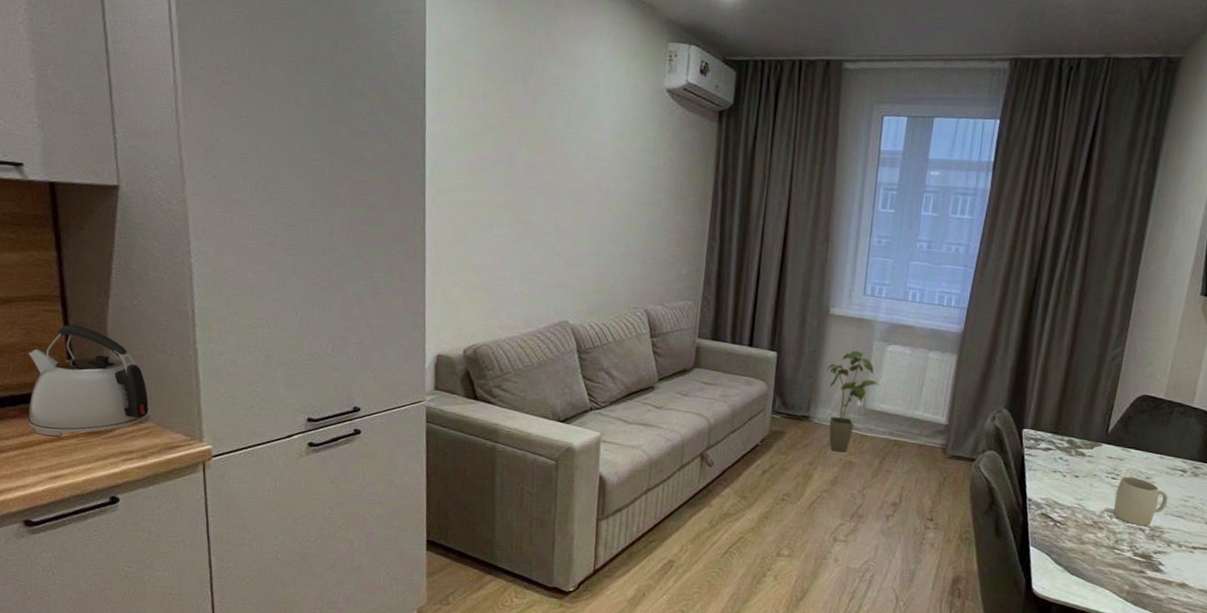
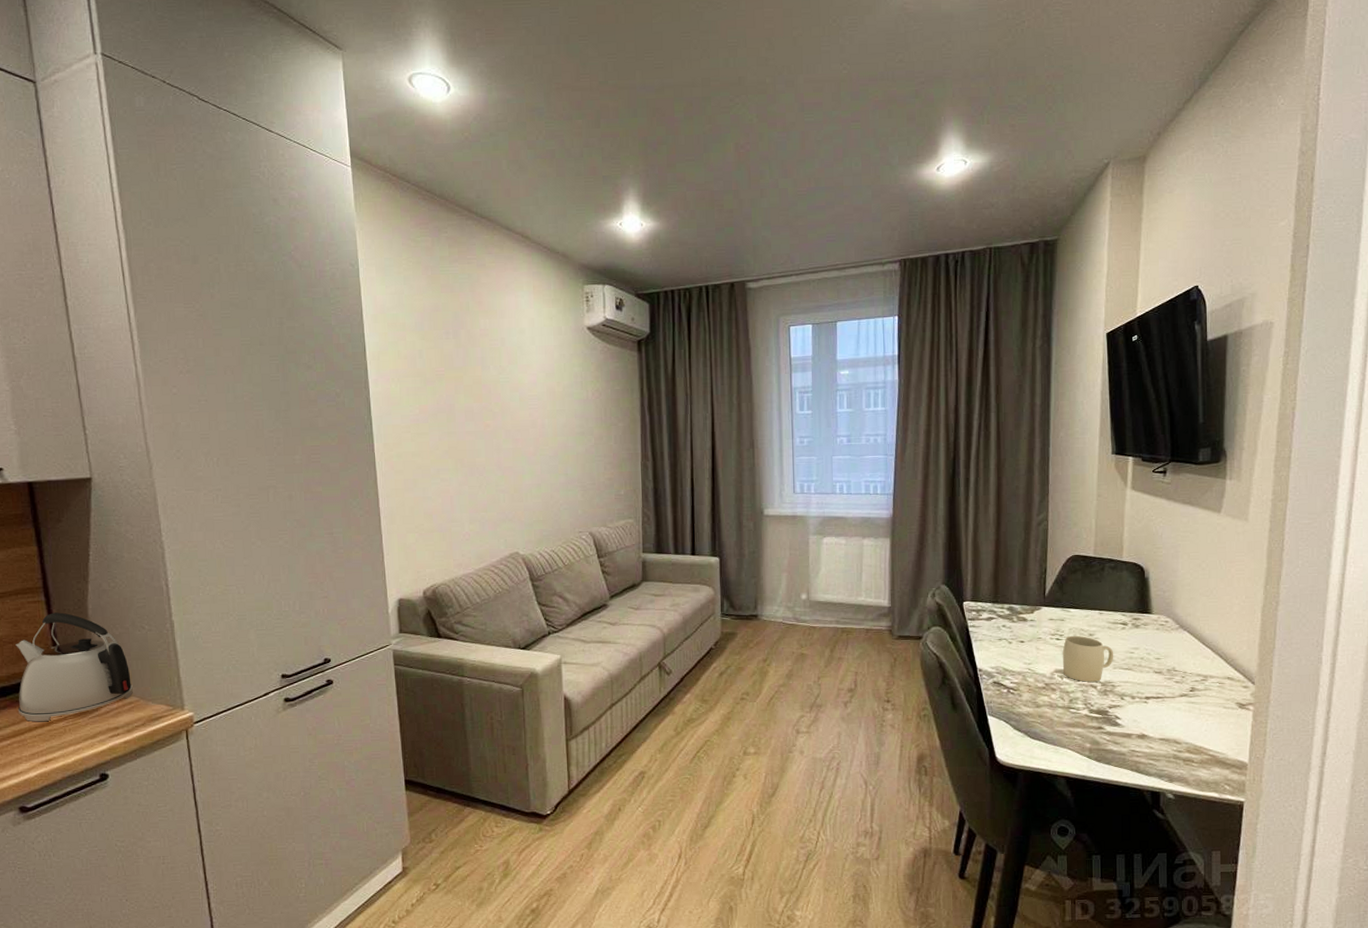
house plant: present [827,350,879,453] -> none [768,546,820,646]

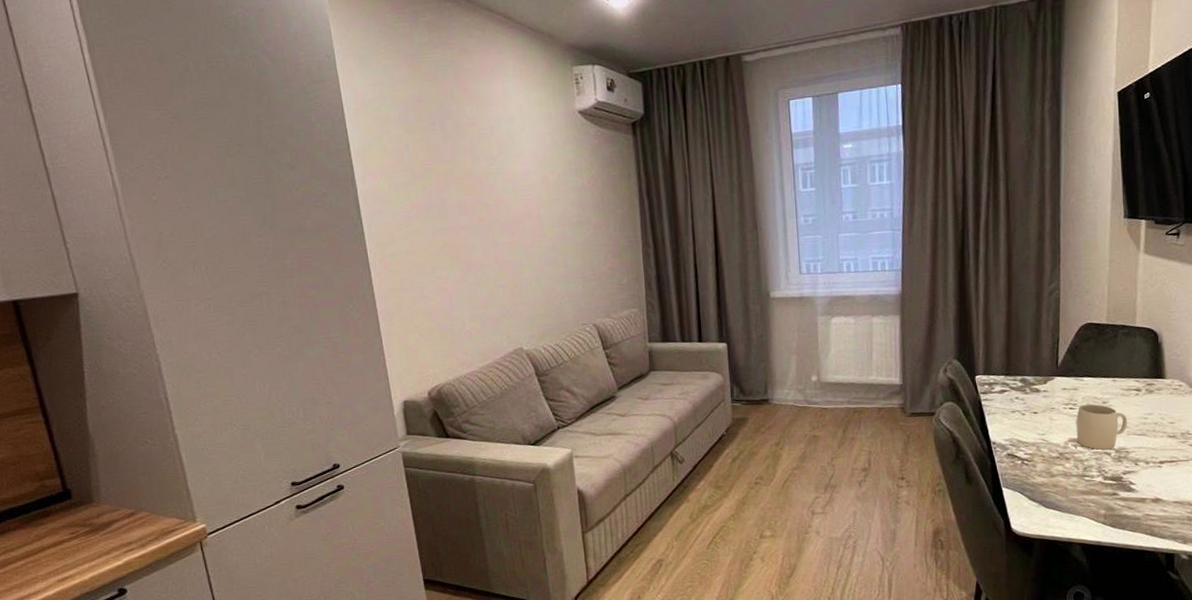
kettle: present [15,612,133,722] -> none [18,431,143,542]

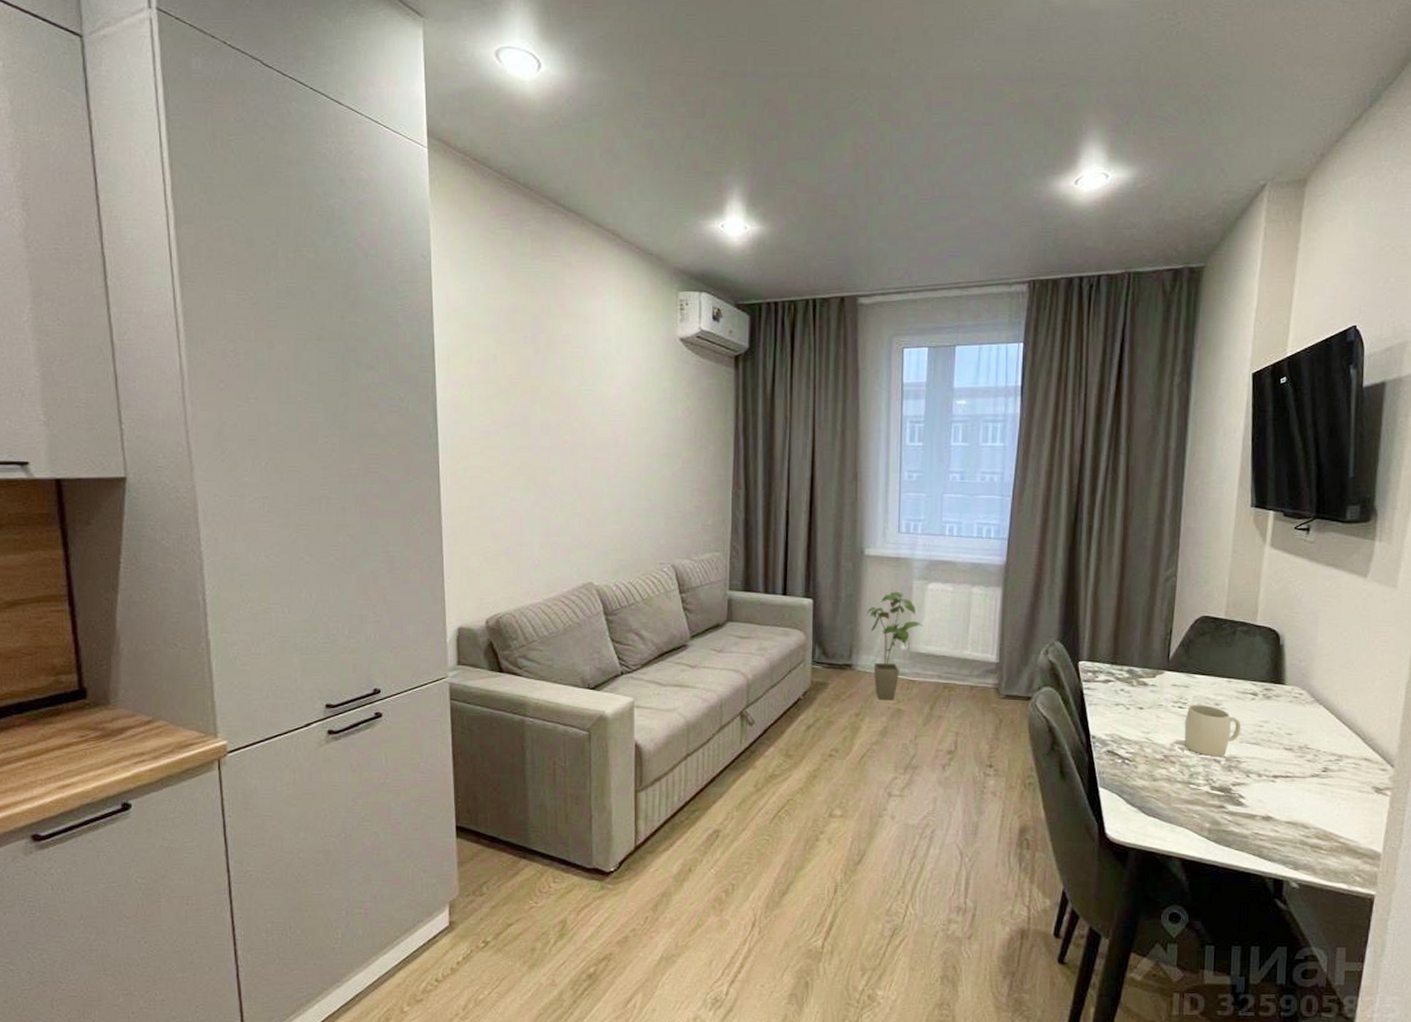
house plant: none [777,328,830,429] -> present [866,591,923,700]

